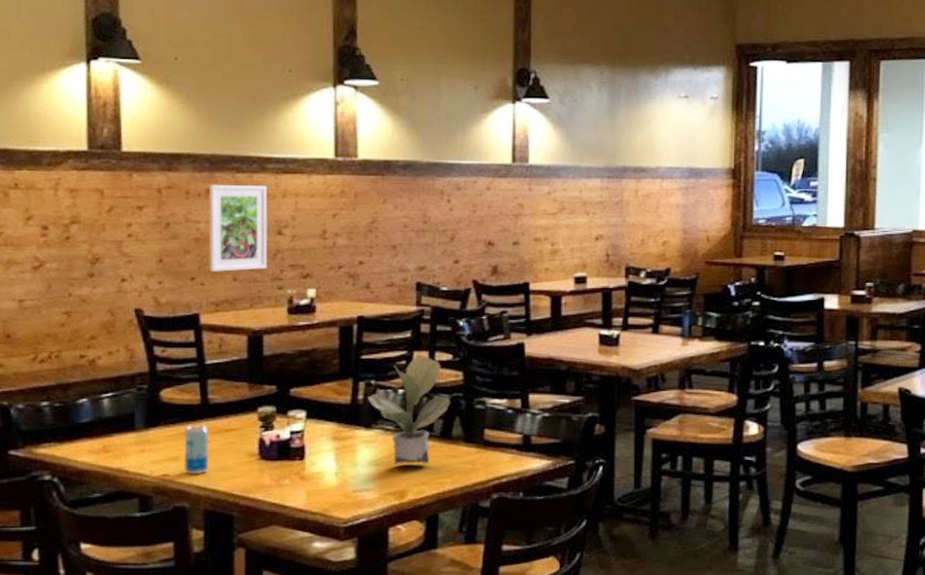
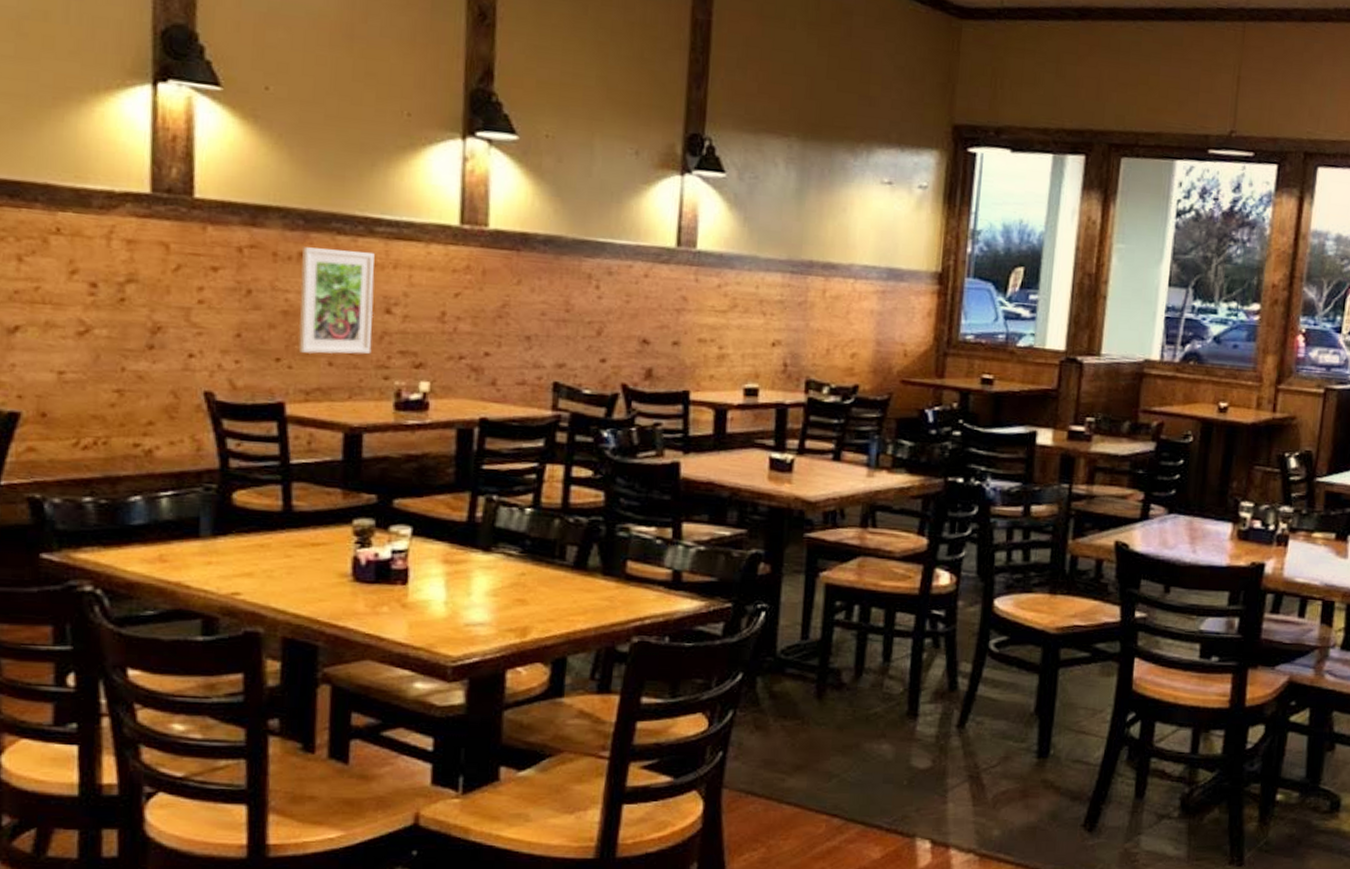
beverage can: present [183,424,209,474] -> none [258,535,292,595]
potted plant: present [367,355,451,465] -> none [487,469,588,598]

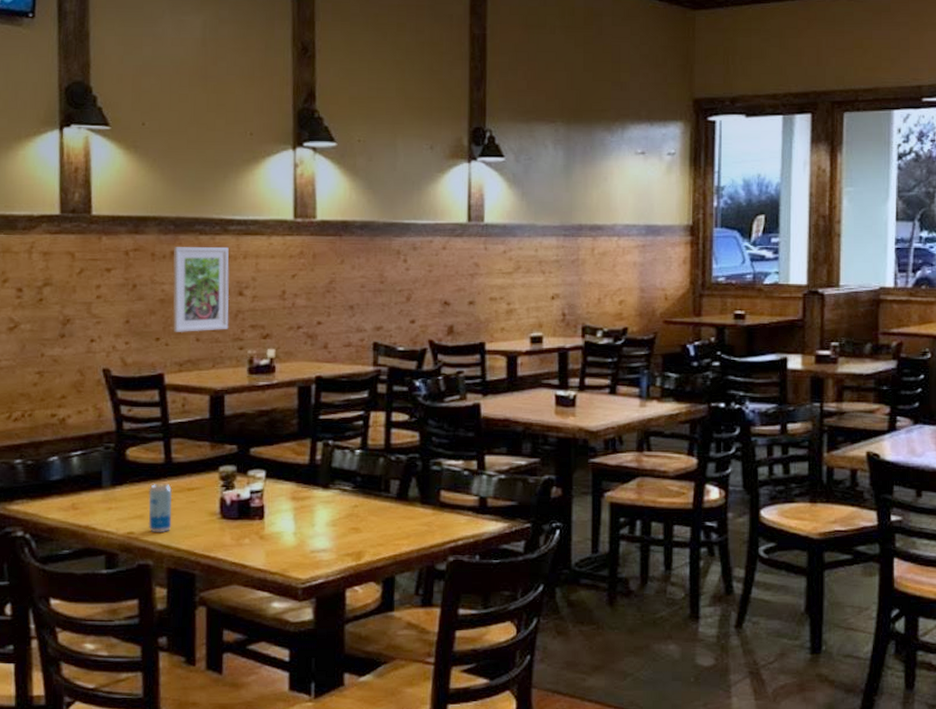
beverage can: none [258,535,292,595] -> present [148,483,173,532]

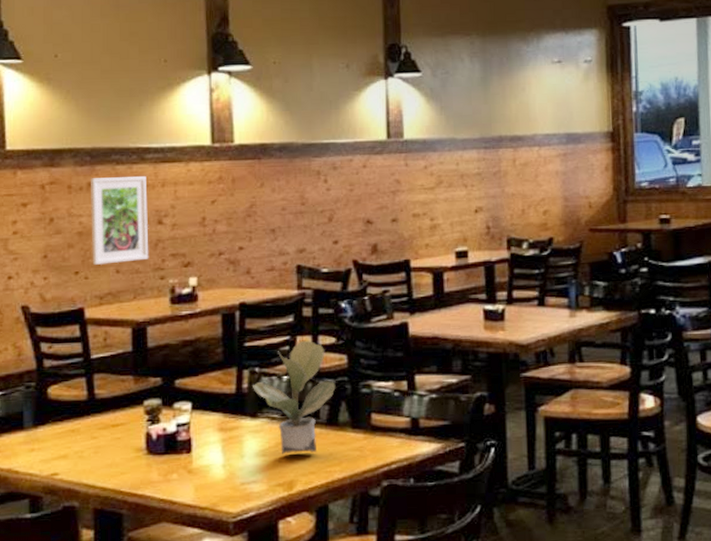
beverage can: present [148,483,173,532] -> none [72,420,97,472]
potted plant: none [325,416,407,526] -> present [252,340,336,455]

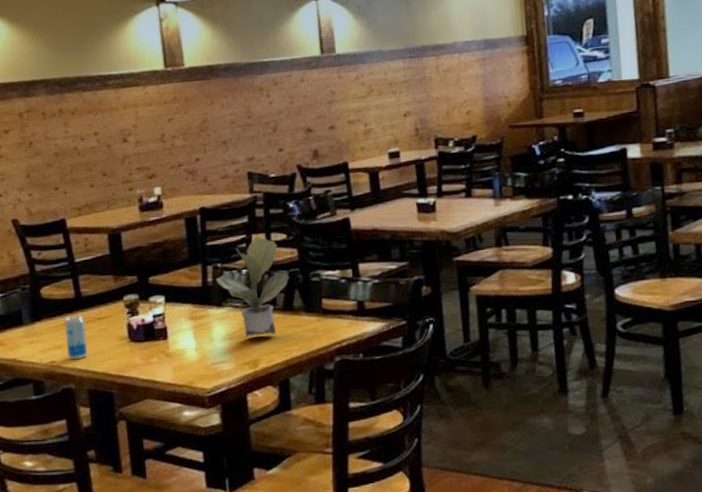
beverage can: none [72,420,97,472] -> present [64,315,88,359]
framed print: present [90,175,149,265] -> none [62,100,118,181]

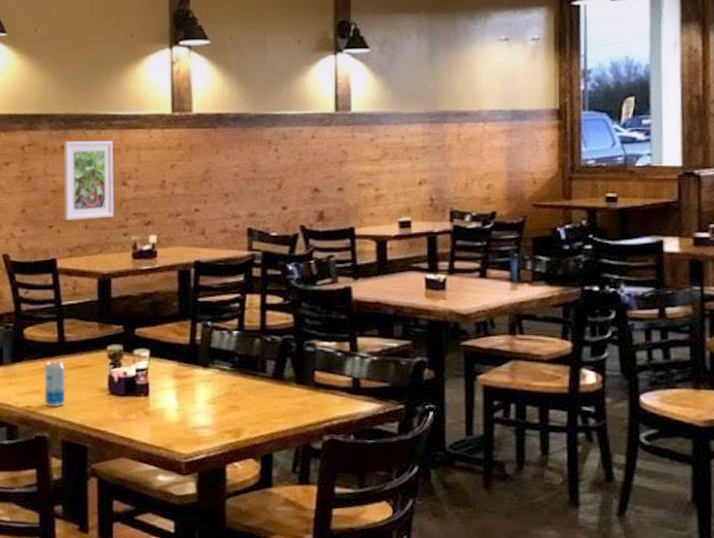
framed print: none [62,100,118,181] -> present [63,140,114,220]
potted plant: present [215,237,289,338] -> none [204,298,282,404]

